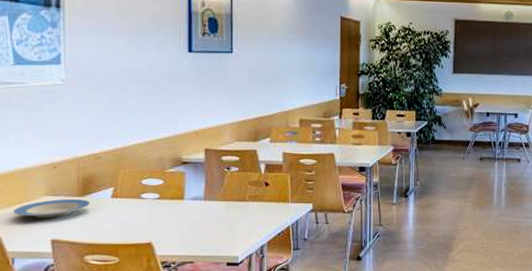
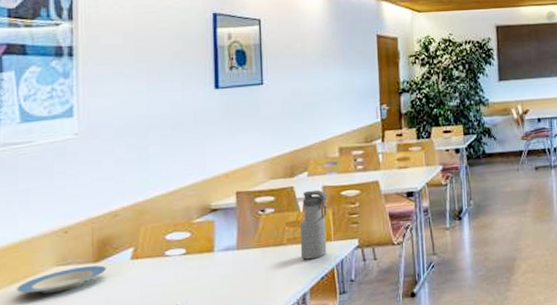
water bottle: none [260,155,286,217] -> present [300,189,327,260]

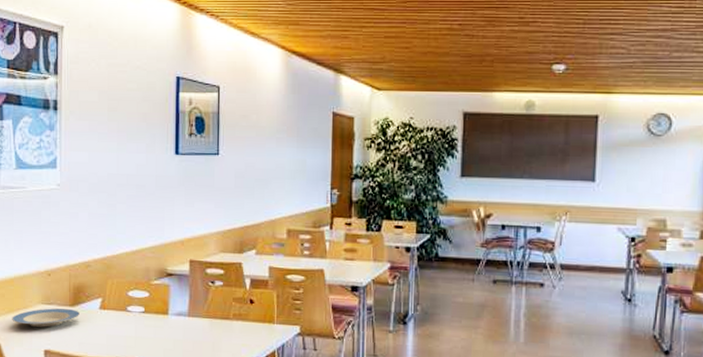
water bottle: present [300,189,327,260] -> none [245,269,272,339]

